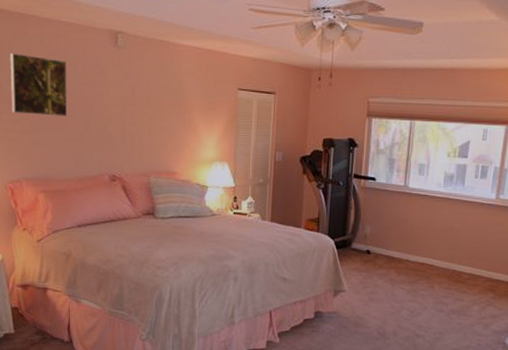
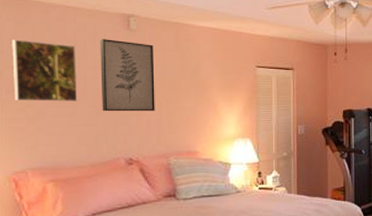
wall art: none [89,55,139,130] -> present [100,39,155,112]

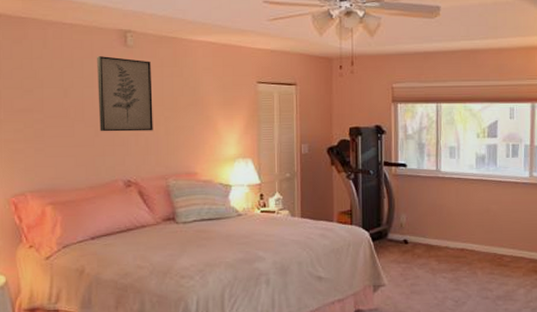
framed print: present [12,39,78,102] -> none [10,58,76,122]

